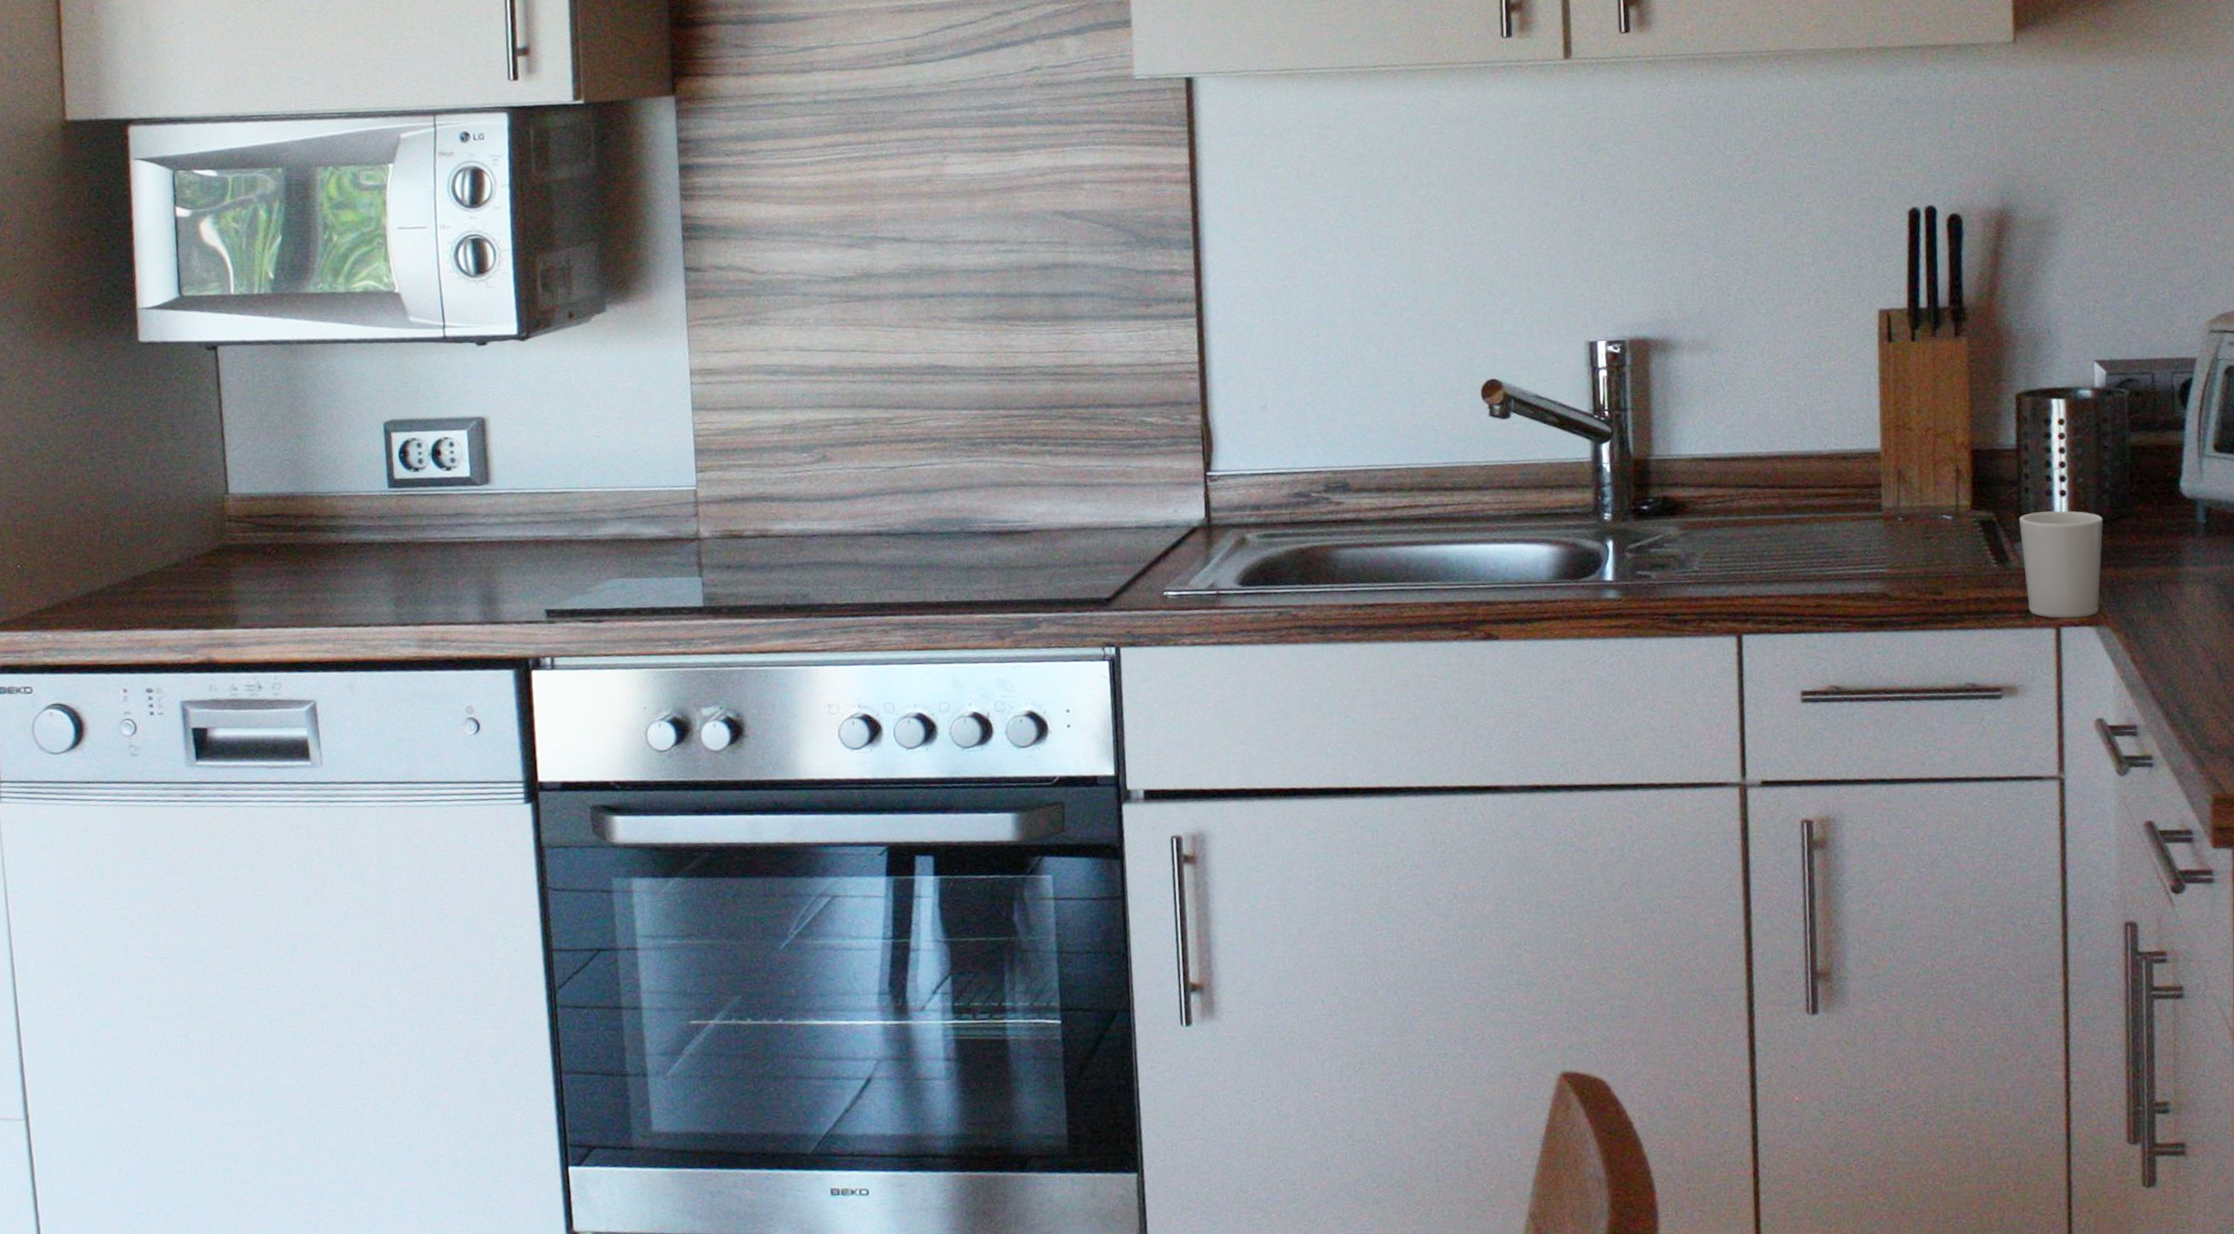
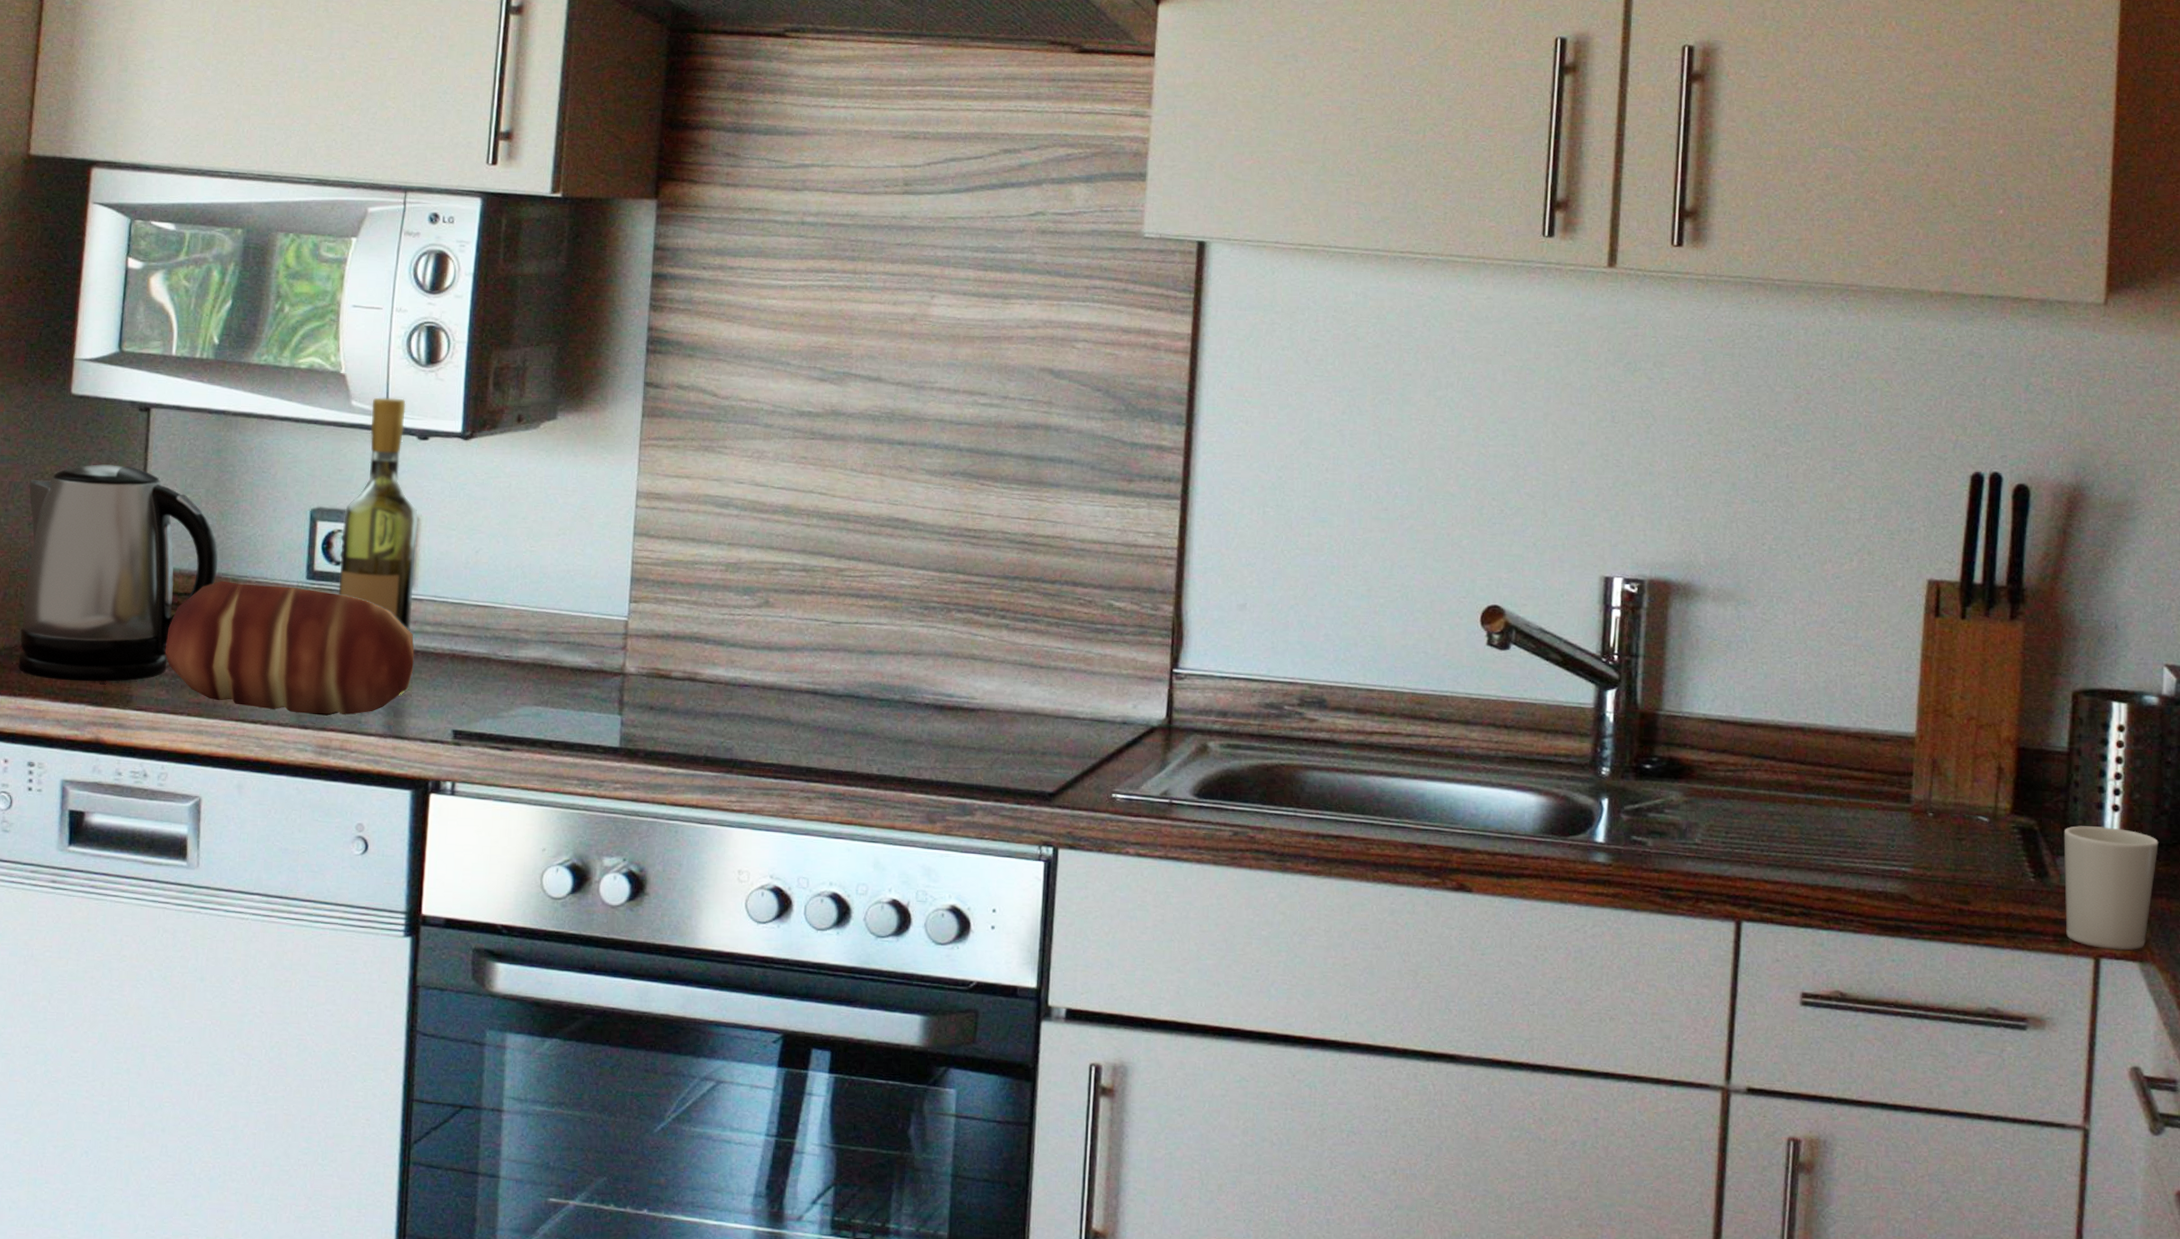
kettle: none [110,403,303,610] -> present [18,464,218,684]
bread loaf: none [262,497,501,612] -> present [165,580,414,716]
bottle: none [416,309,495,584] -> present [338,397,418,695]

